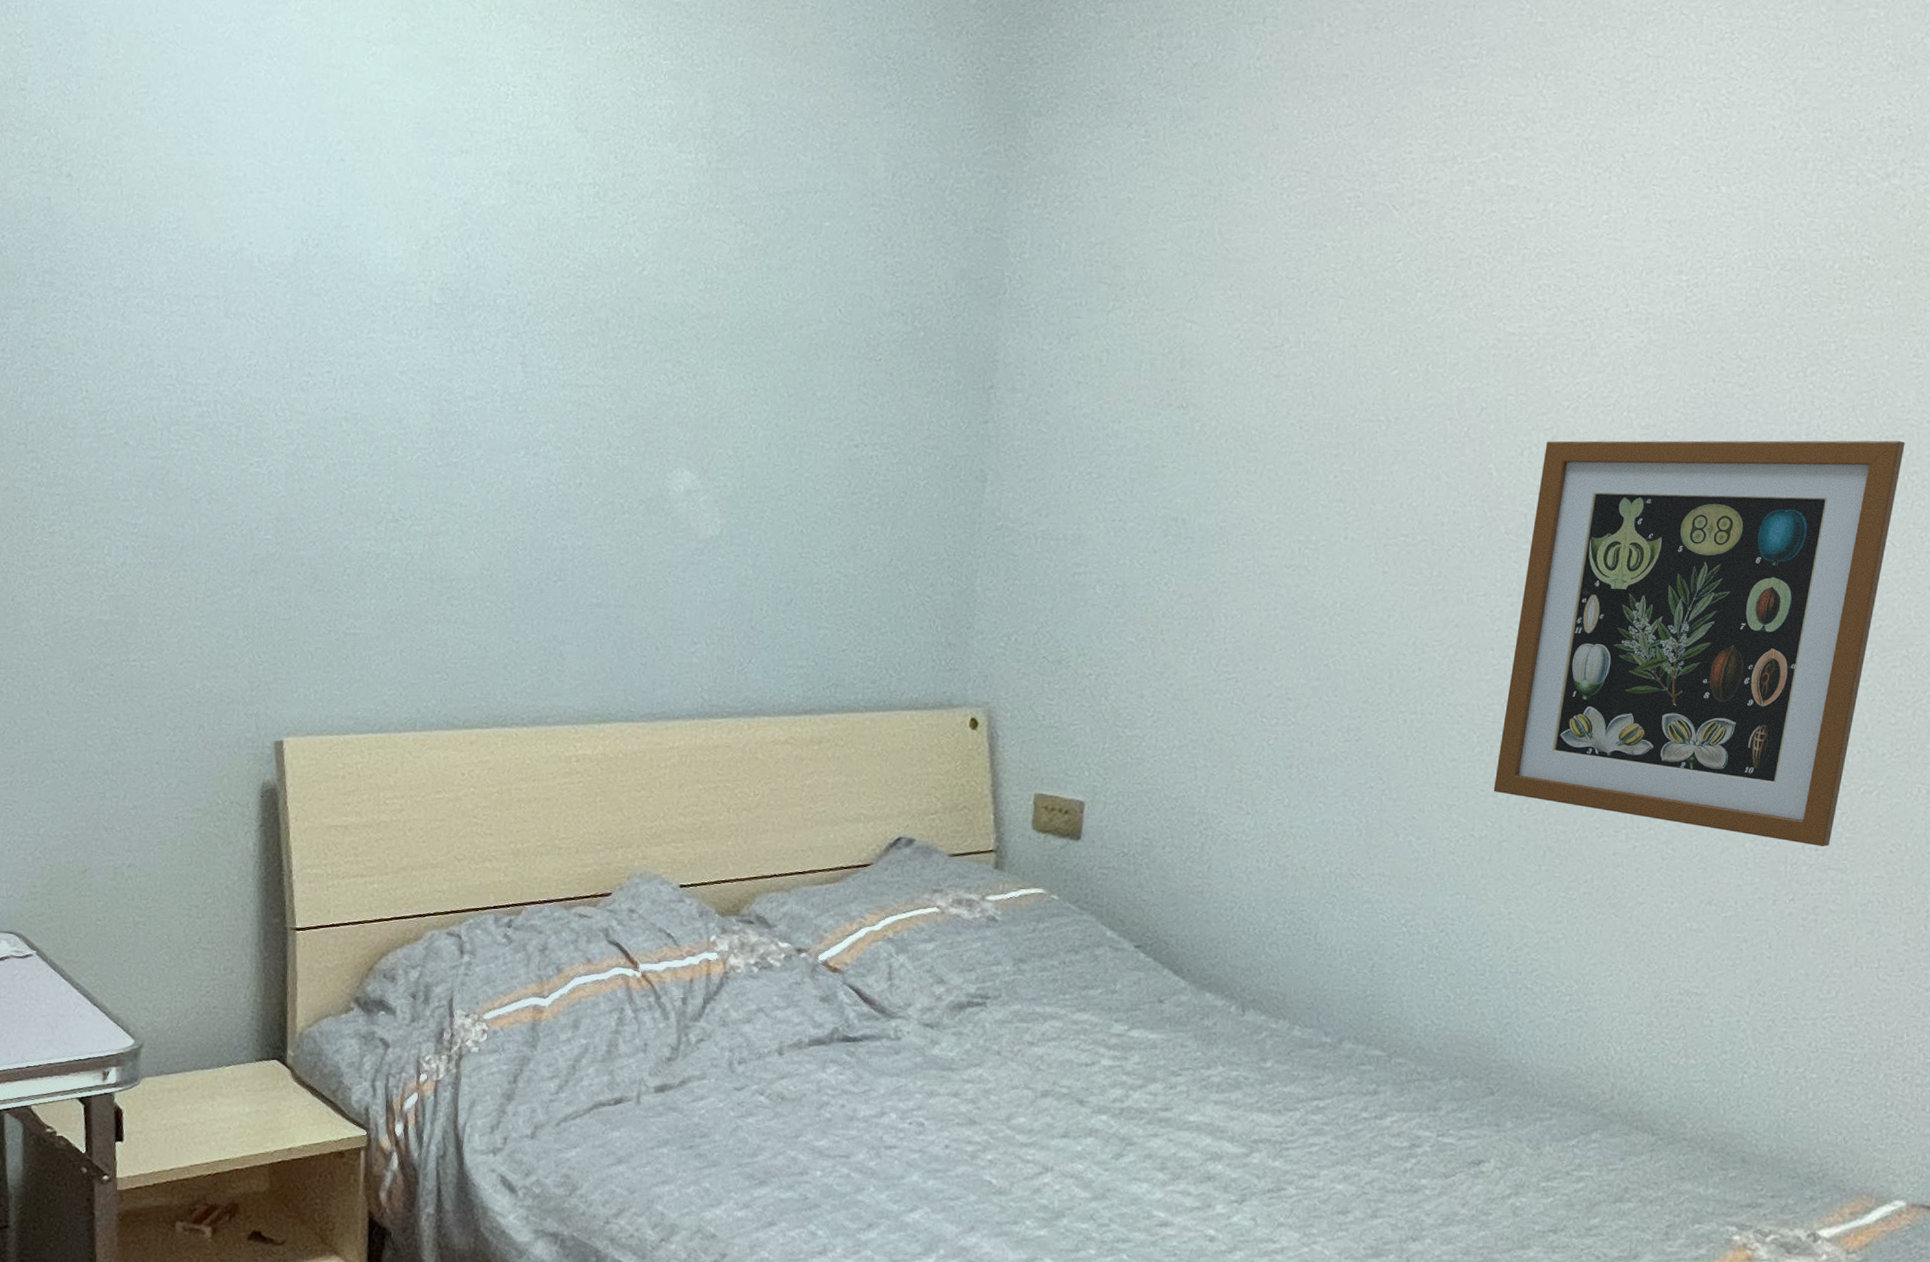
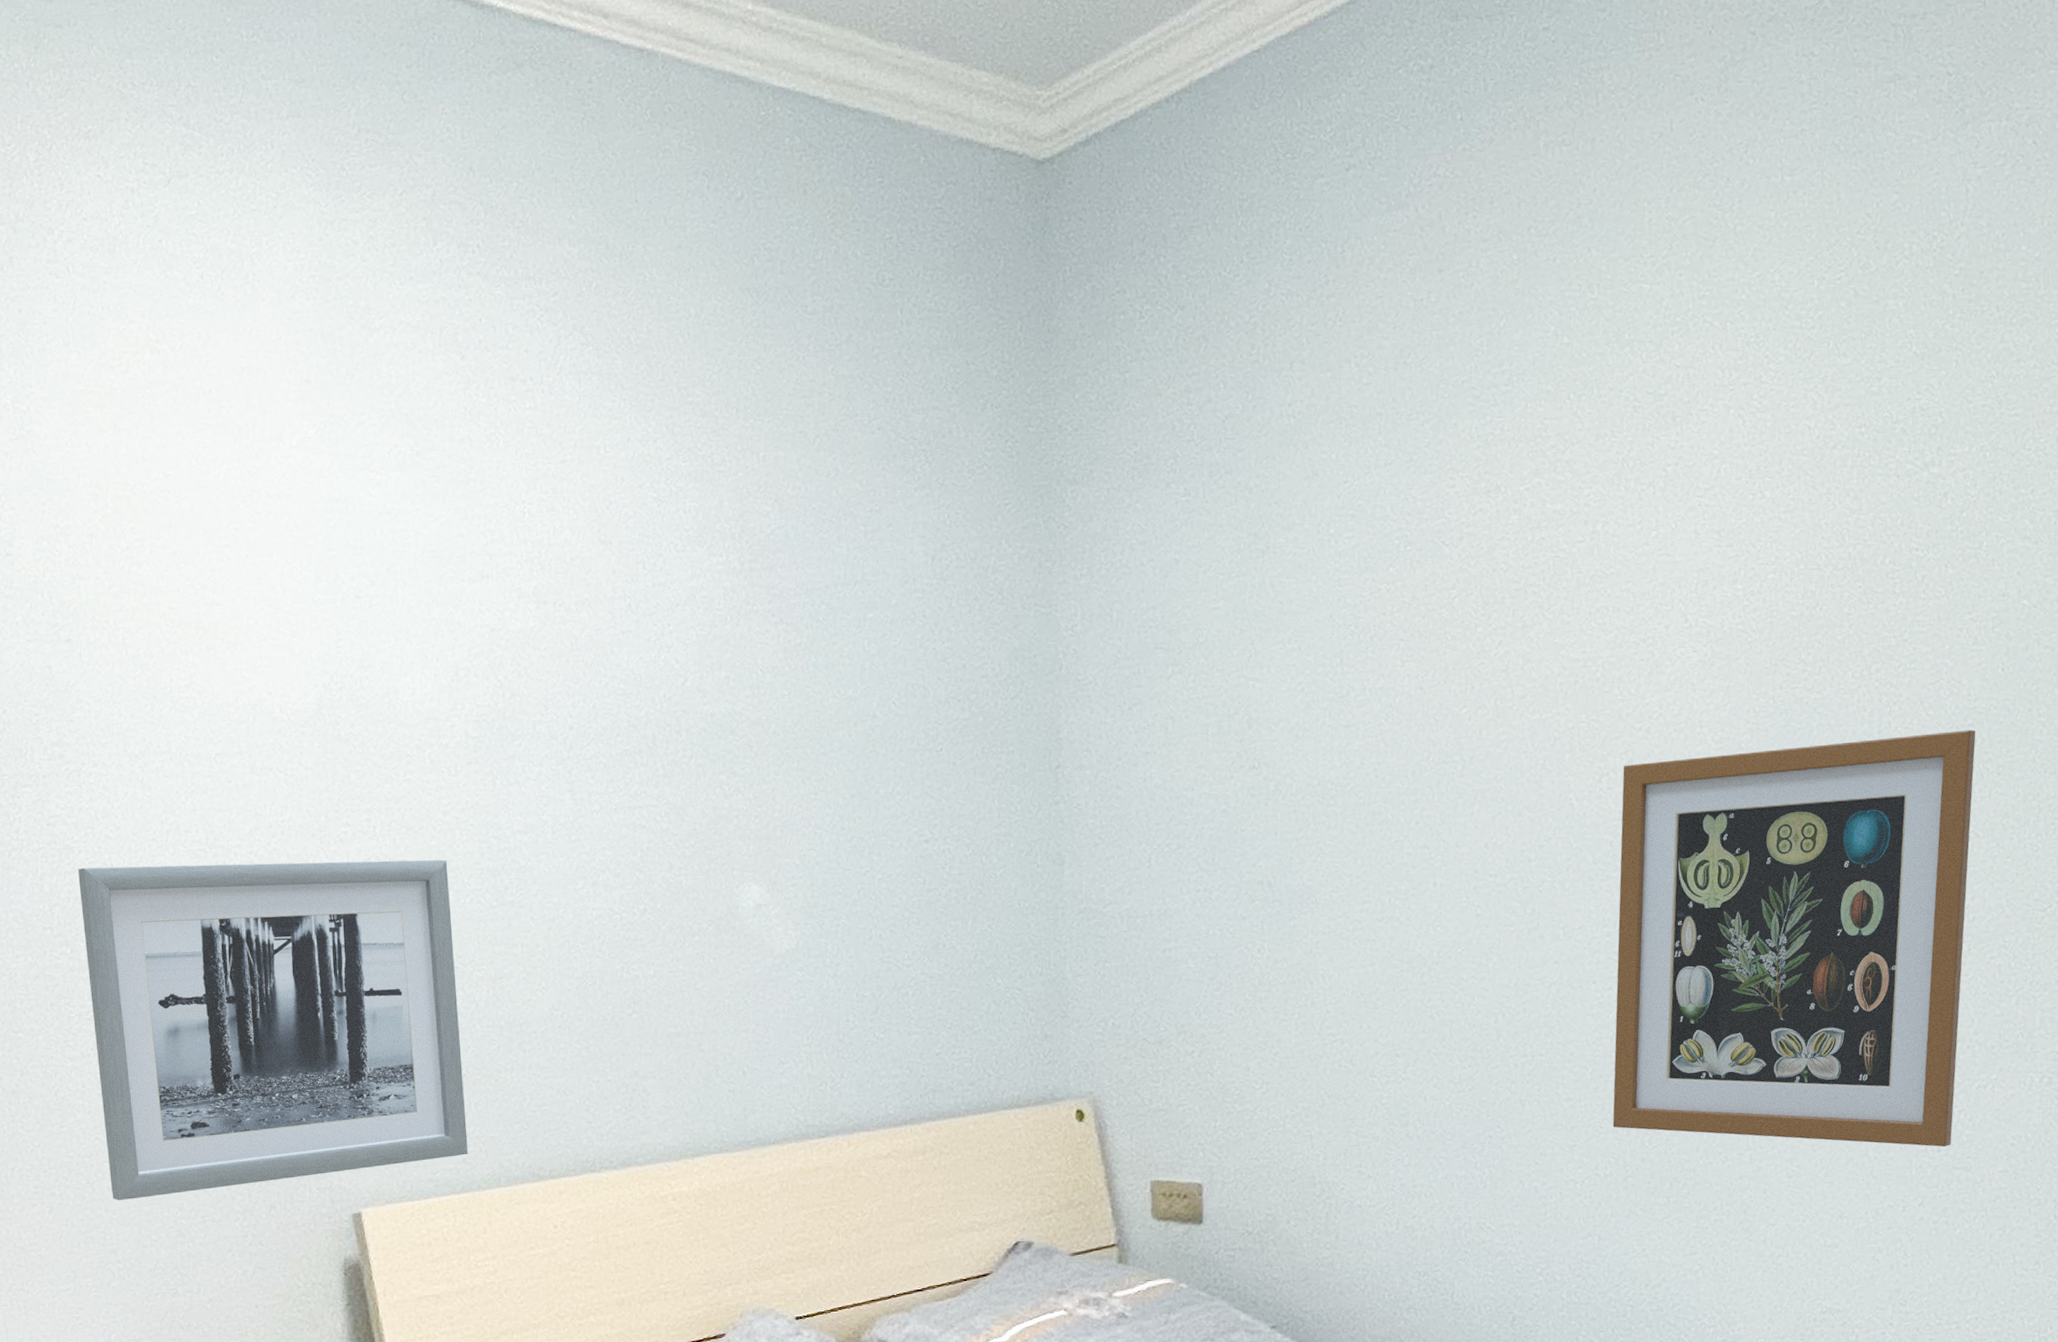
wall art: none [54,390,399,705] -> present [78,859,468,1200]

